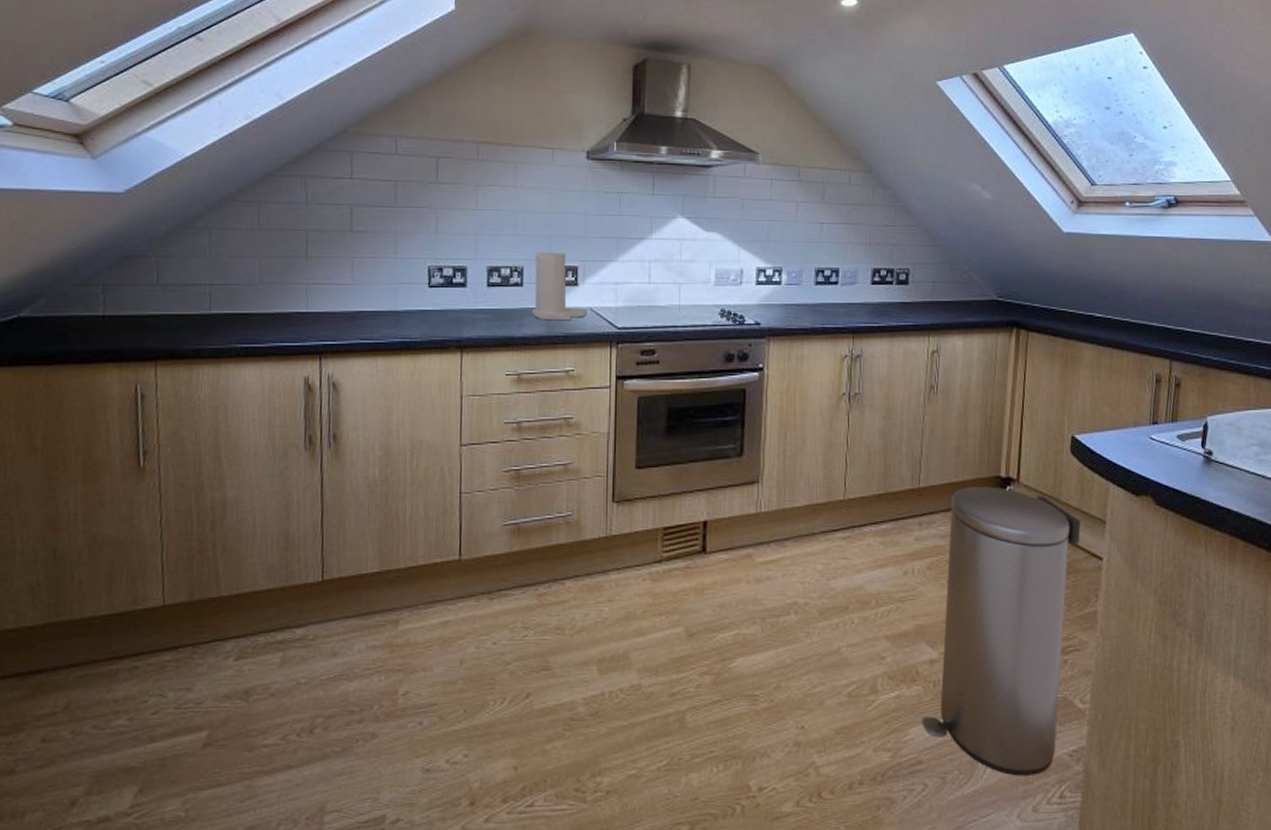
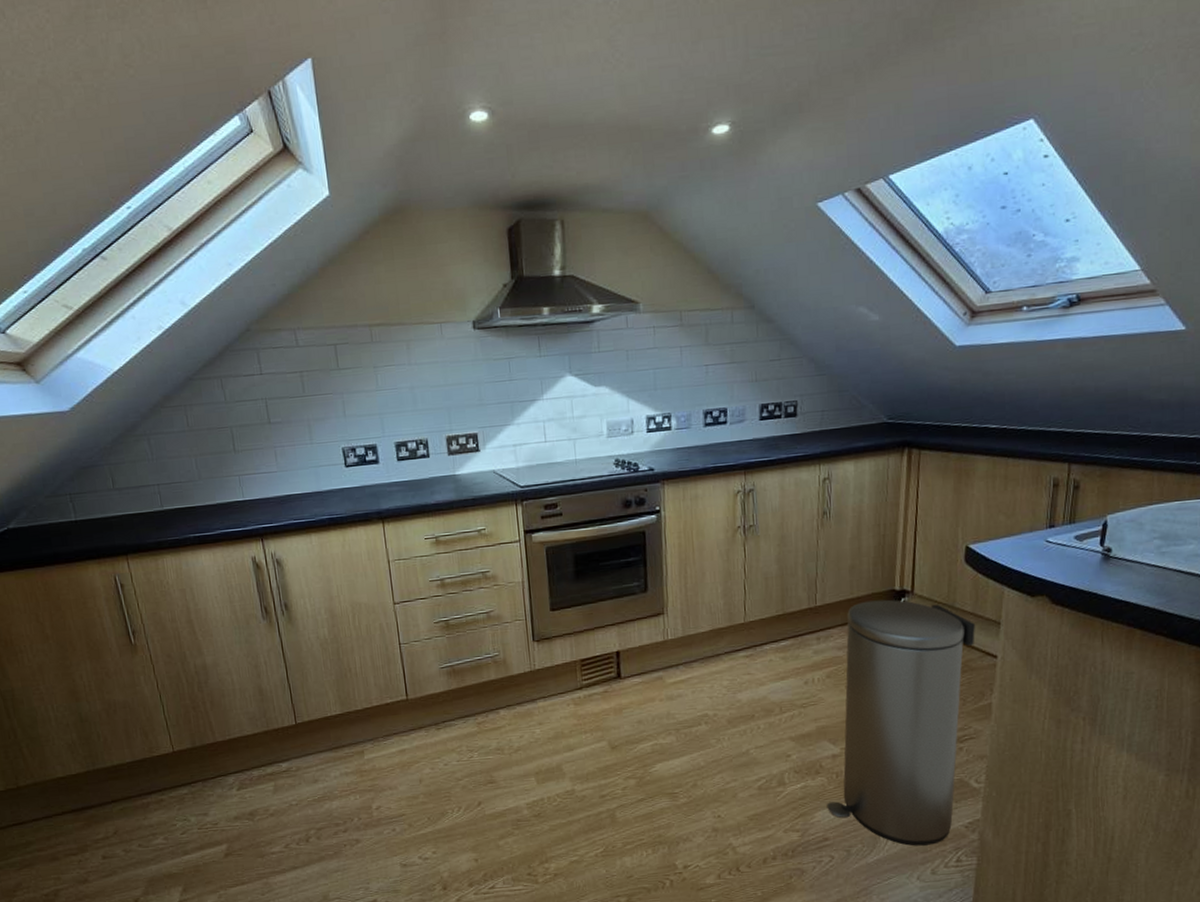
paper towel: present [531,252,587,321] -> none [437,422,491,487]

